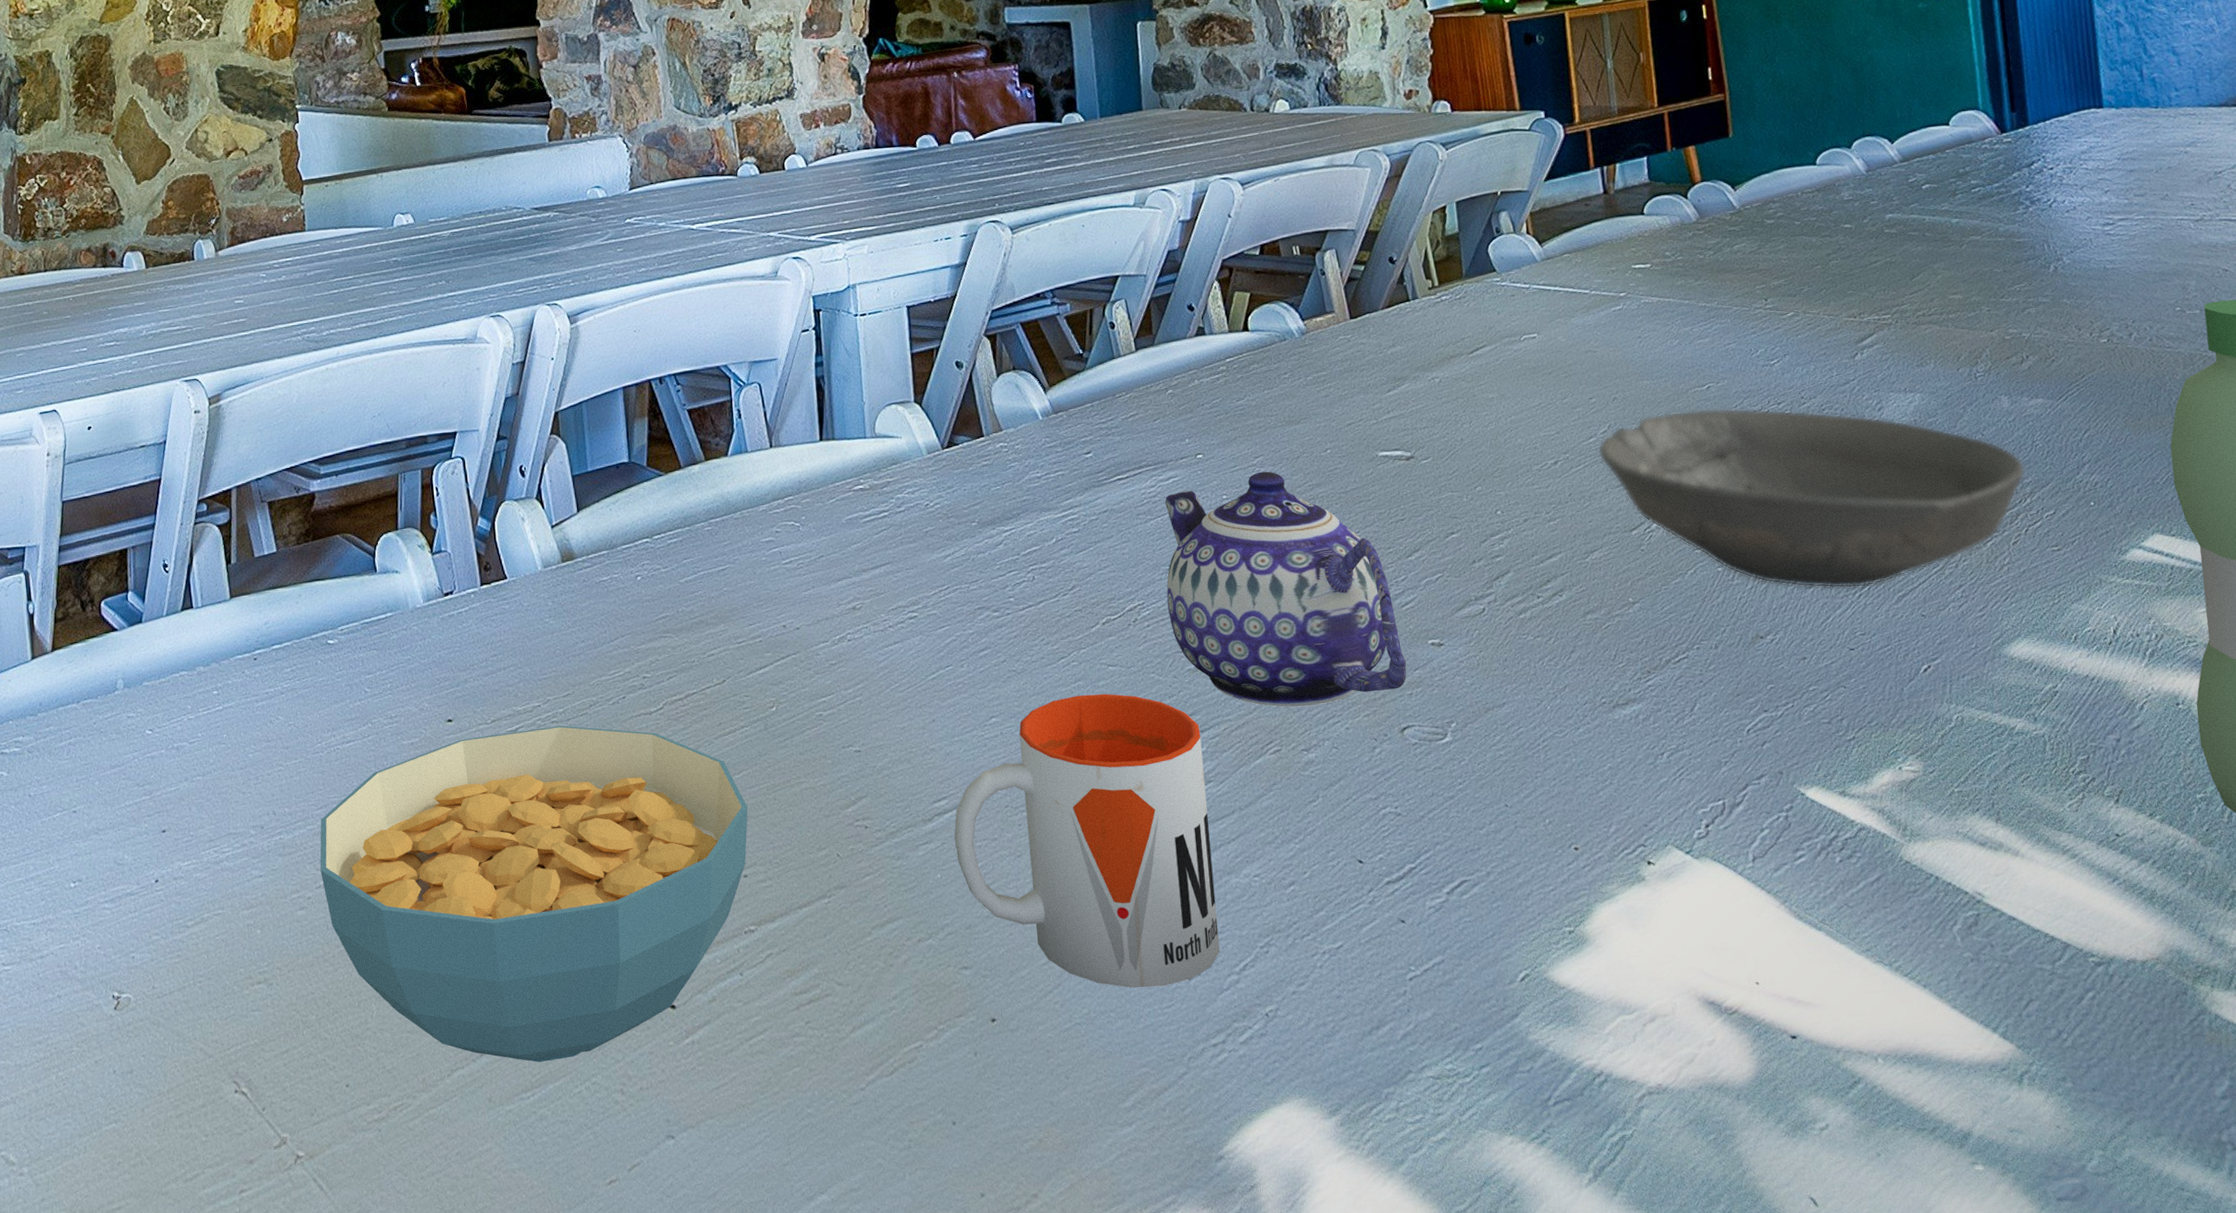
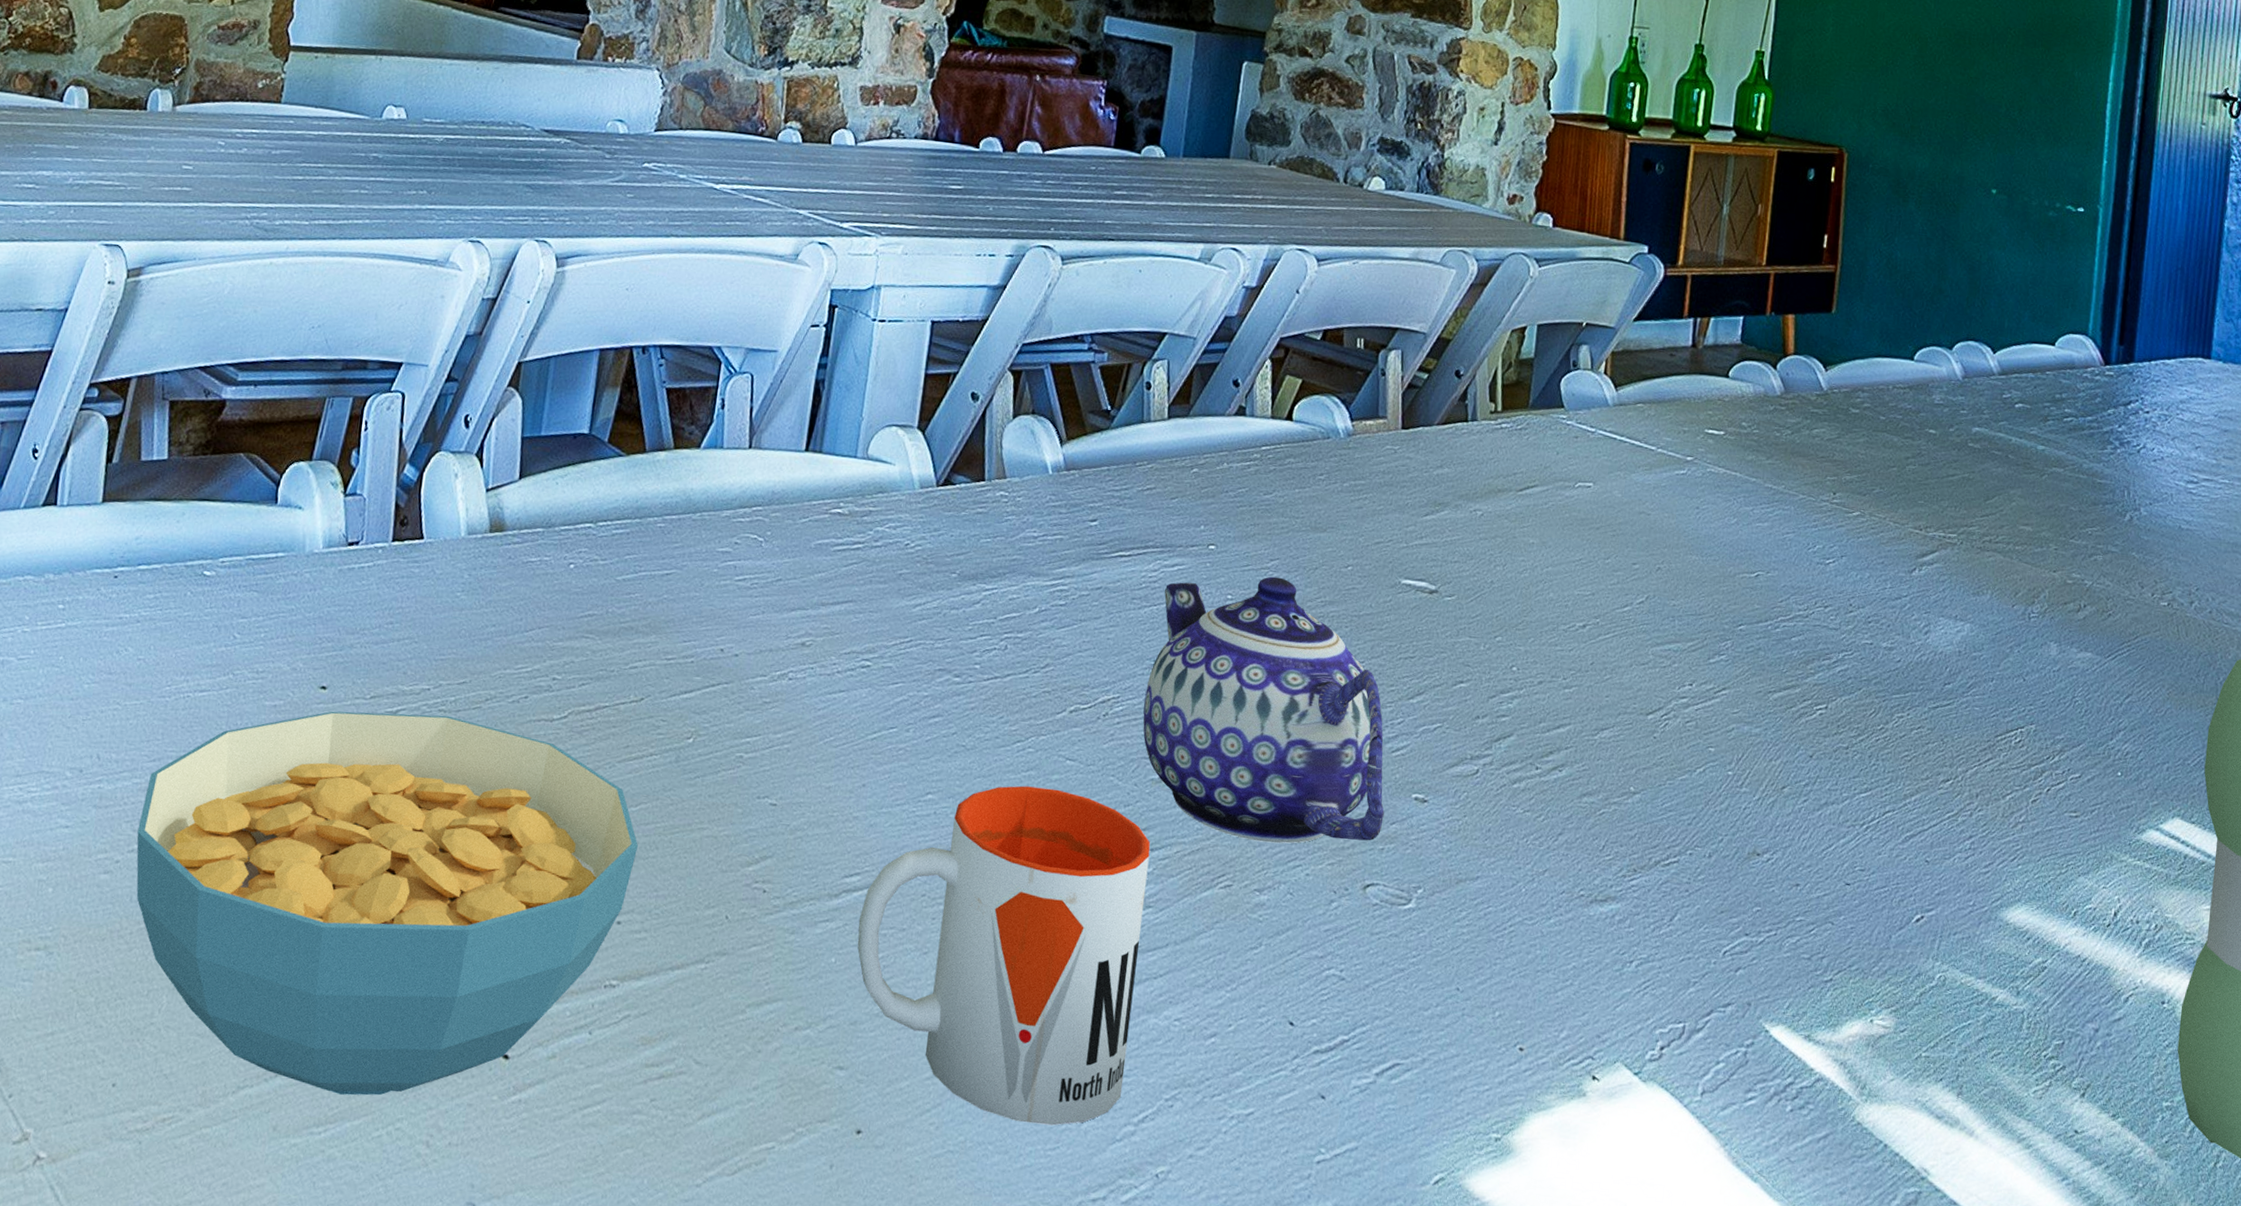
bowl: present [1598,408,2026,589] -> none [1630,594,2060,821]

